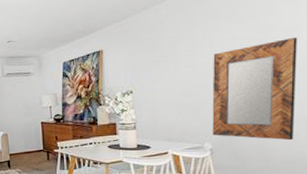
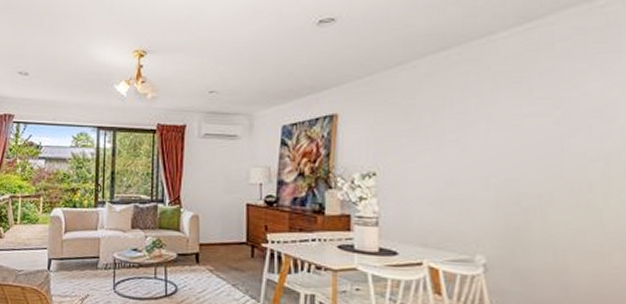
home mirror: present [212,36,297,141] -> none [487,119,610,263]

